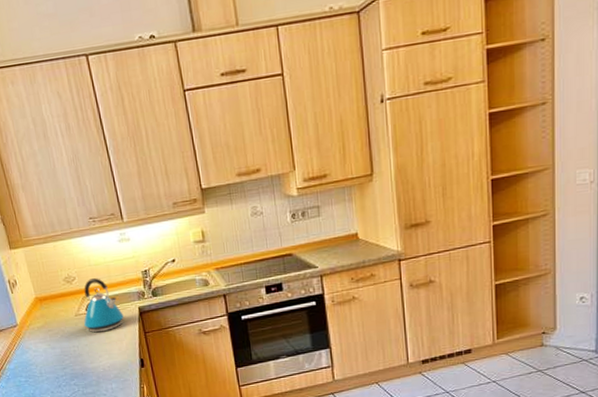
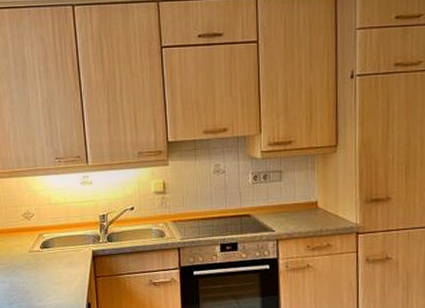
kettle: present [83,278,124,333] -> none [36,217,77,272]

